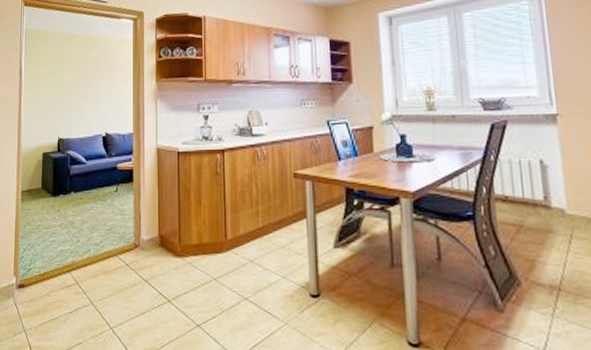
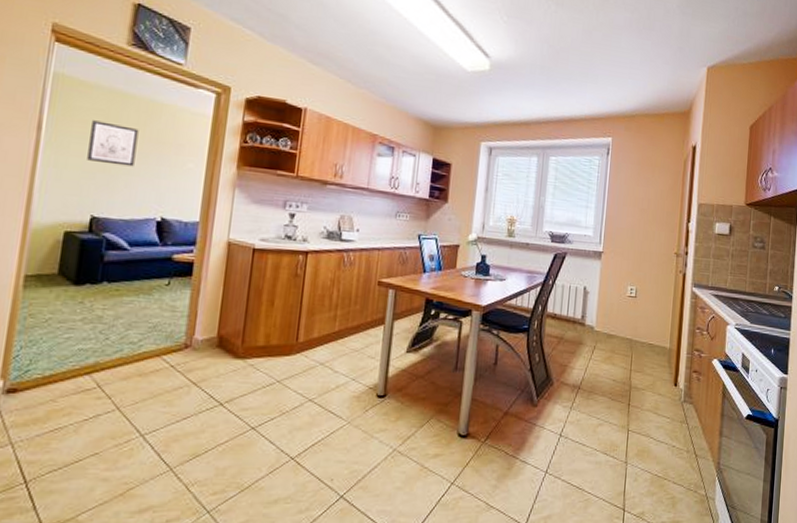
wall art: none [52,60,83,94] -> present [87,120,139,167]

